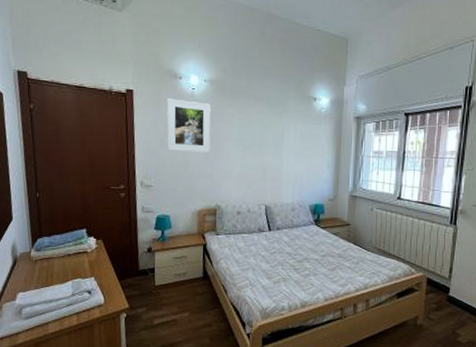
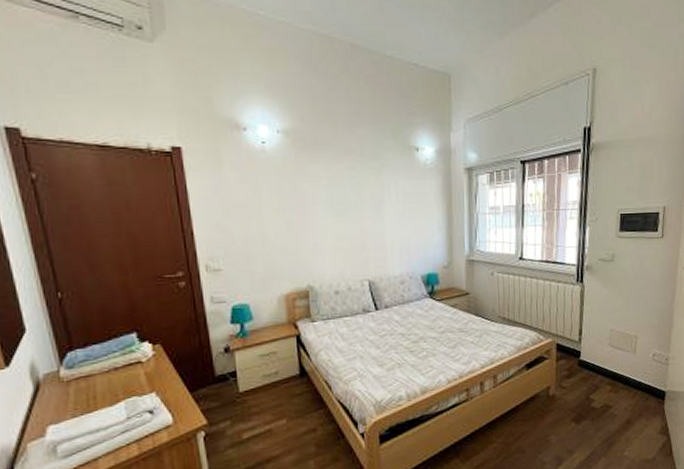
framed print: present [167,98,211,153] -> none [230,156,294,224]

